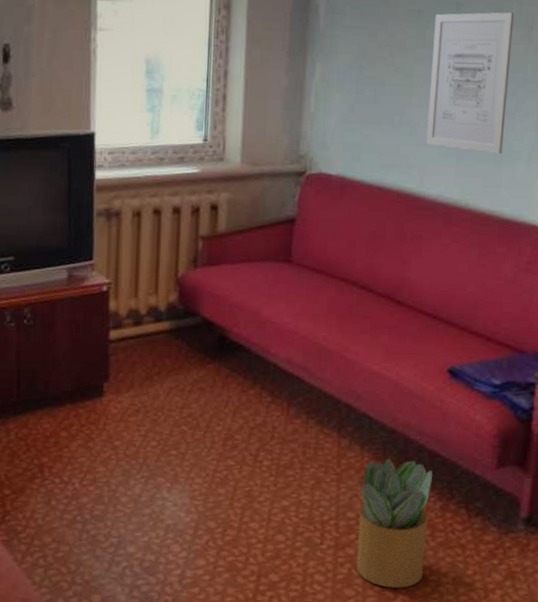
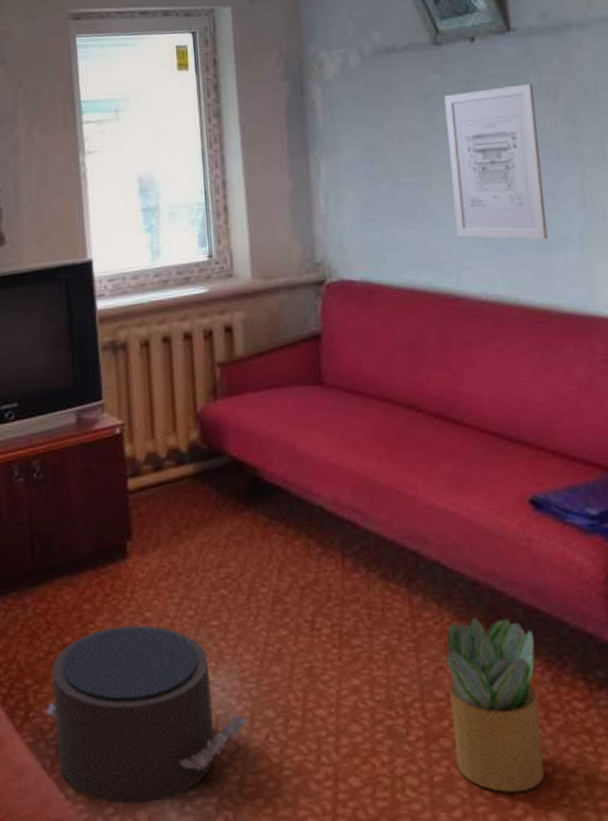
pouf: none [20,451,193,589] -> present [45,625,248,804]

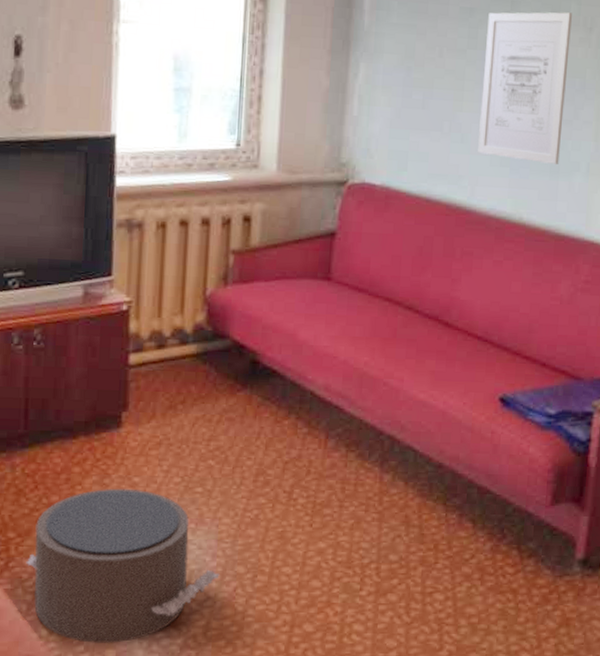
potted plant: present [431,617,545,792] -> none [394,494,482,638]

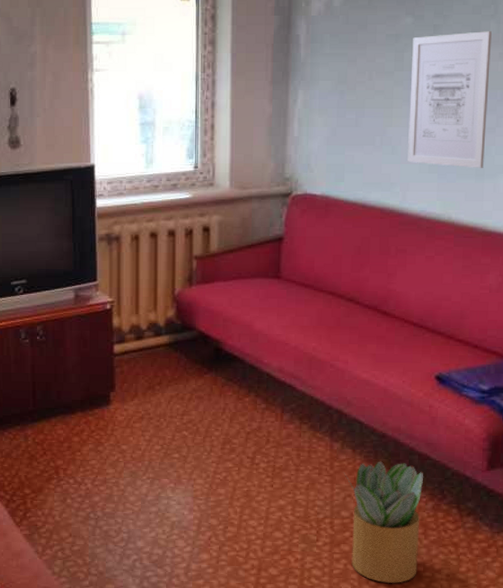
pouf: present [25,488,220,643] -> none [39,454,196,580]
potted plant: none [394,494,482,638] -> present [344,460,423,583]

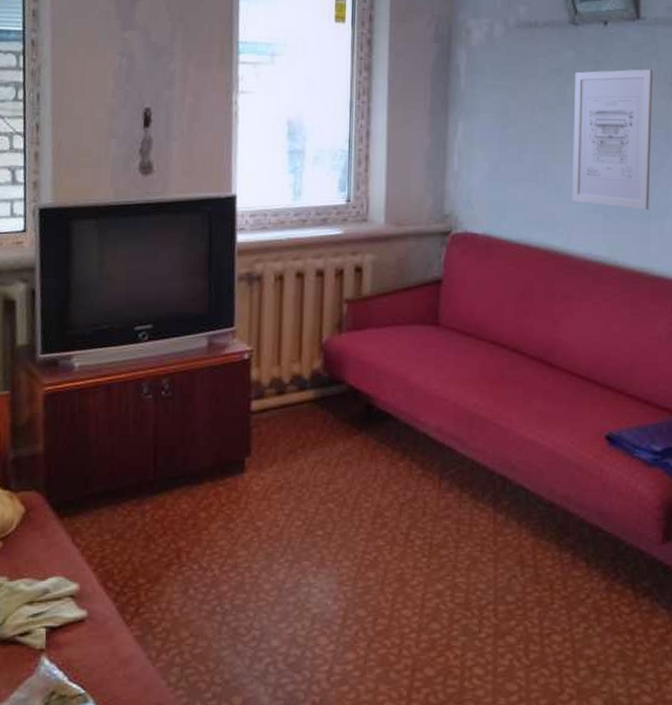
potted plant: present [344,460,423,583] -> none [509,534,595,681]

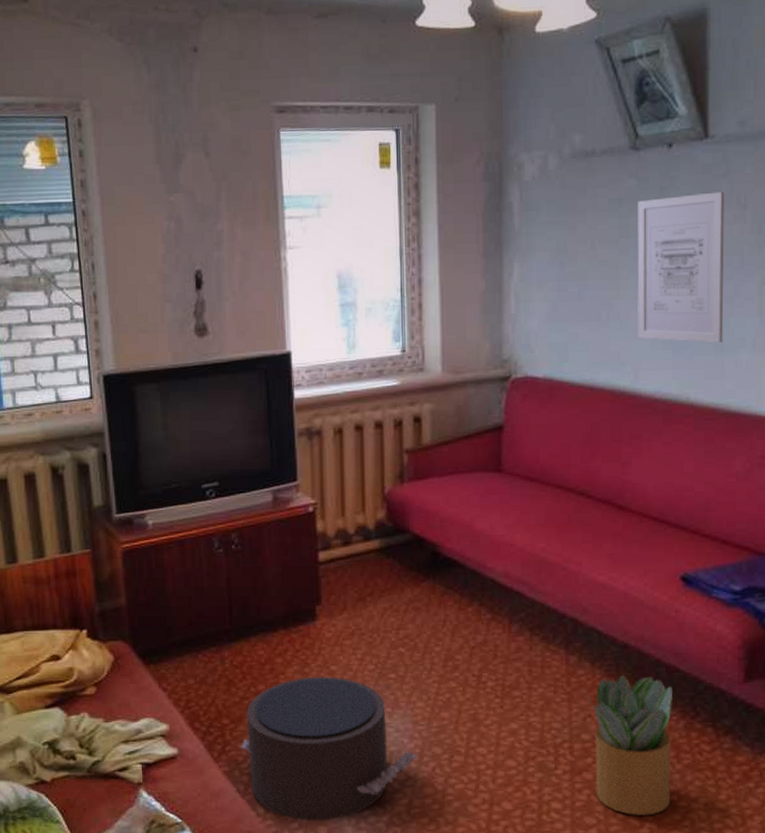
pouf: none [155,532,341,690] -> present [240,676,418,820]
potted plant: none [509,534,595,681] -> present [583,674,672,815]

